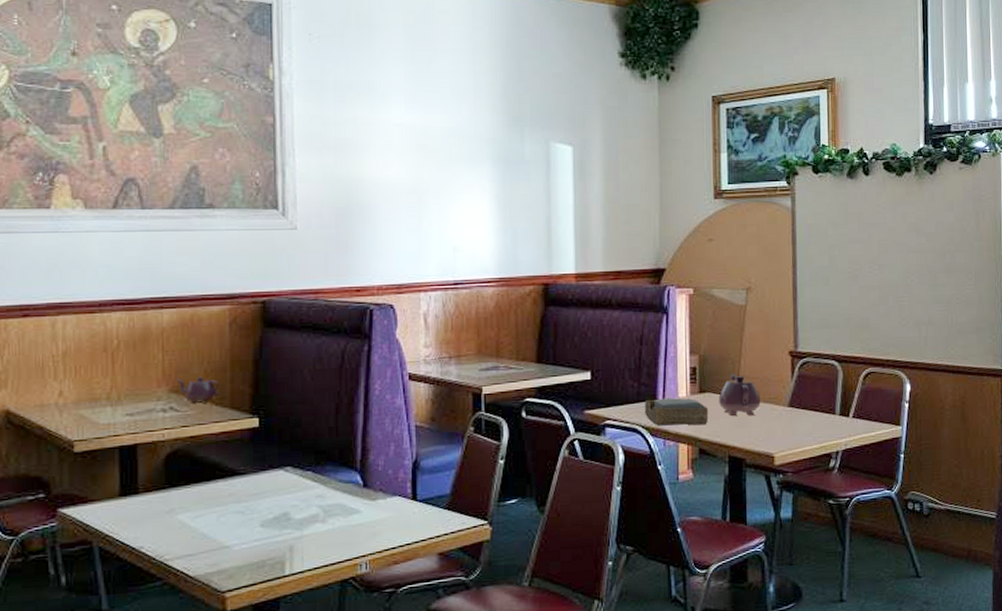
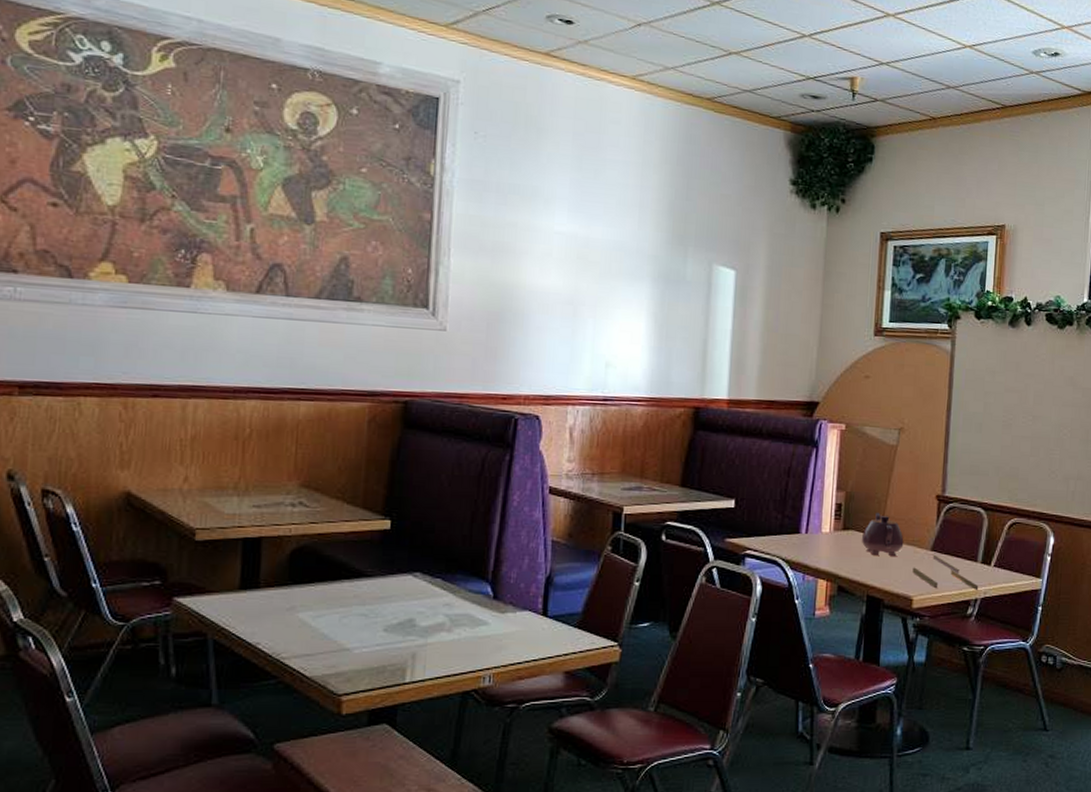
teapot: present [177,376,220,403] -> none [309,473,353,500]
napkin holder: present [644,398,709,426] -> none [785,532,851,563]
chopsticks: none [772,410,839,443] -> present [912,554,979,590]

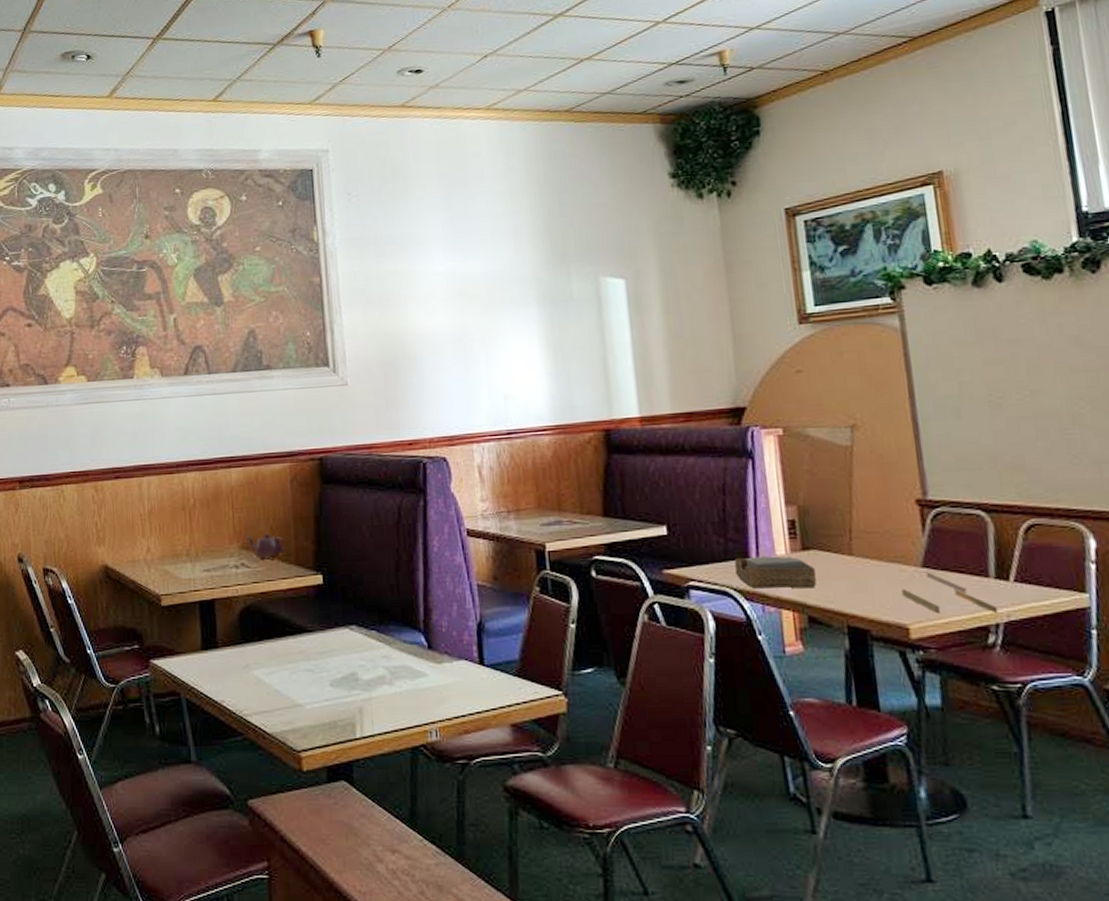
teapot: none [309,473,353,500] -> present [246,533,285,560]
napkin holder: none [785,532,851,563] -> present [734,556,817,589]
teapot: present [861,512,904,557] -> none [827,526,884,578]

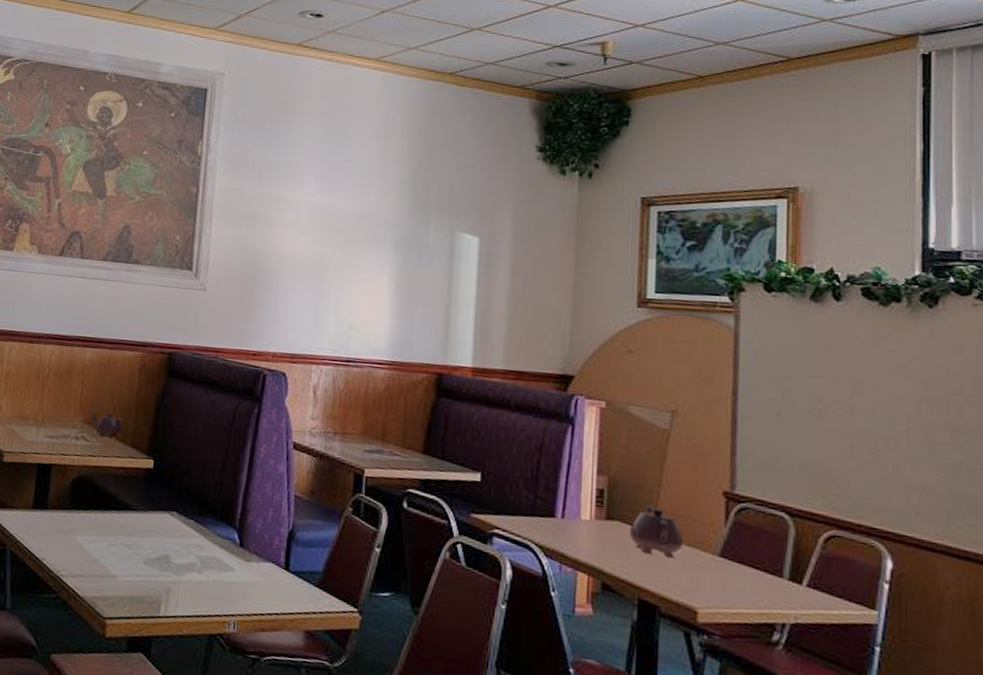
napkin holder: present [734,556,817,589] -> none [538,516,617,557]
teapot: none [827,526,884,578] -> present [628,503,683,559]
chopsticks: present [901,571,998,612] -> none [696,561,787,613]

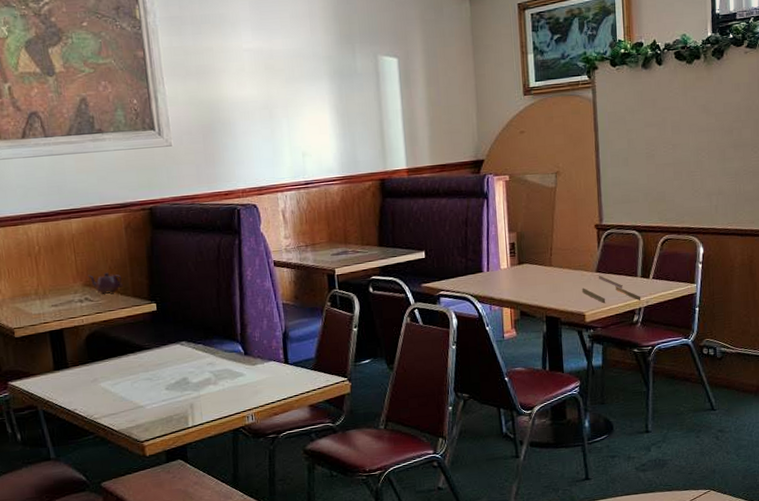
teapot: present [628,503,683,559] -> none [535,245,572,282]
chopsticks: none [696,561,787,613] -> present [582,275,641,303]

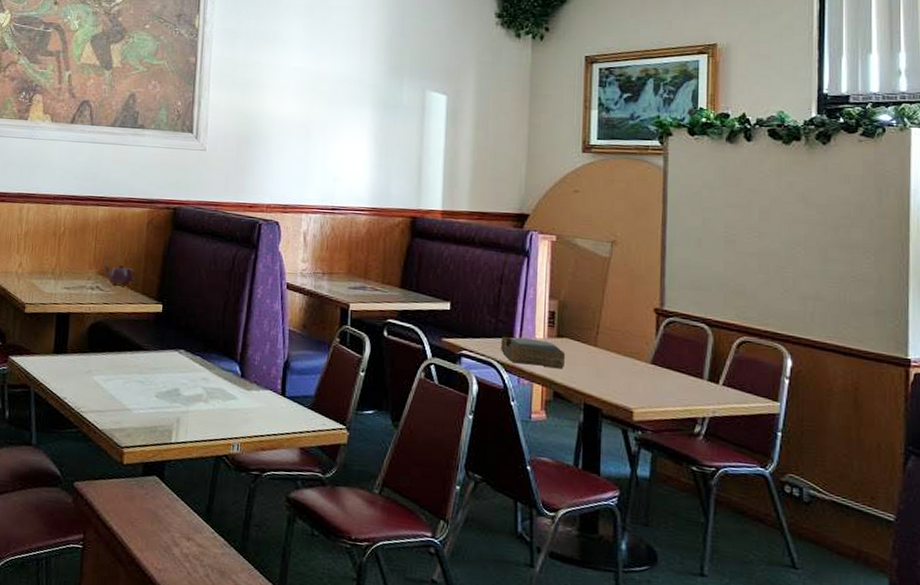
napkin holder: none [472,269,527,294] -> present [500,337,566,369]
chopsticks: present [582,275,641,303] -> none [632,368,706,408]

